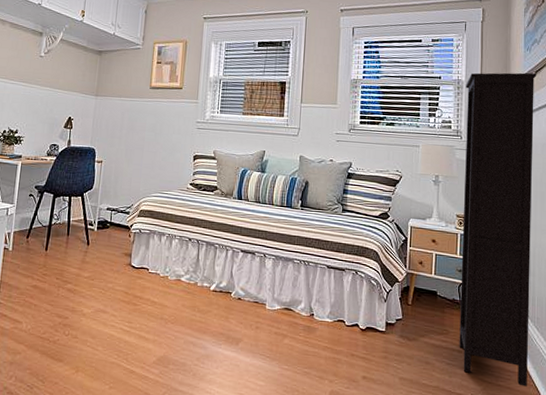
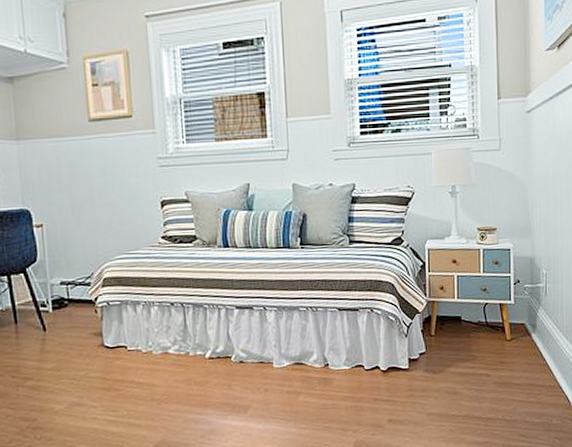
bookcase: present [459,72,537,387] -> none [480,47,560,399]

